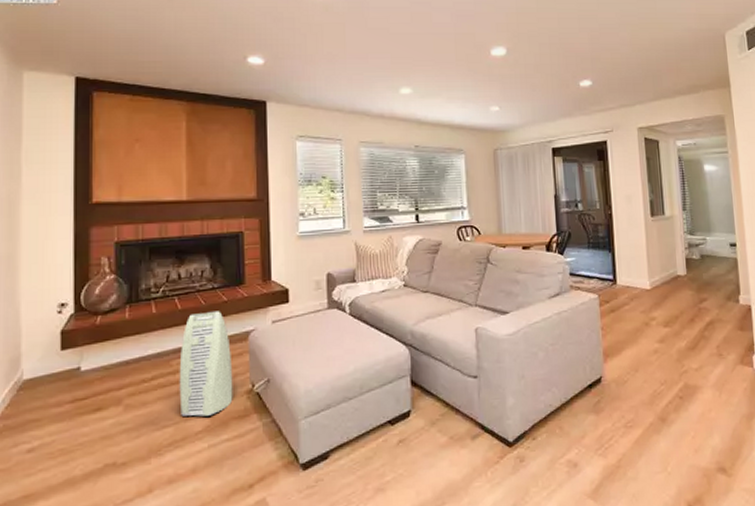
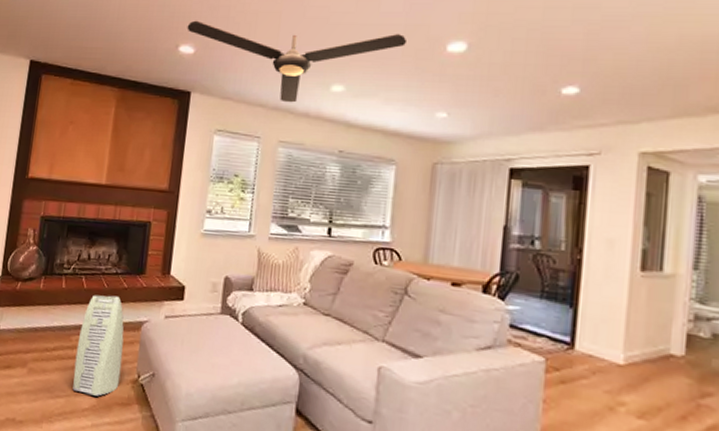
ceiling fan: none [253,32,459,106] -> present [187,20,408,103]

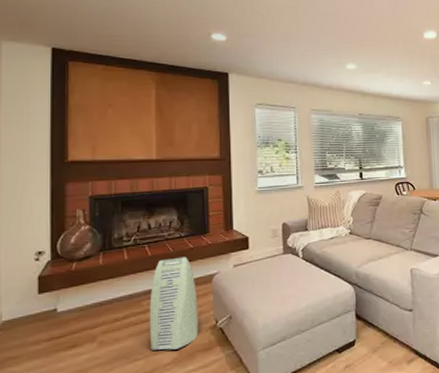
ceiling fan: present [187,20,408,103] -> none [216,12,397,79]

